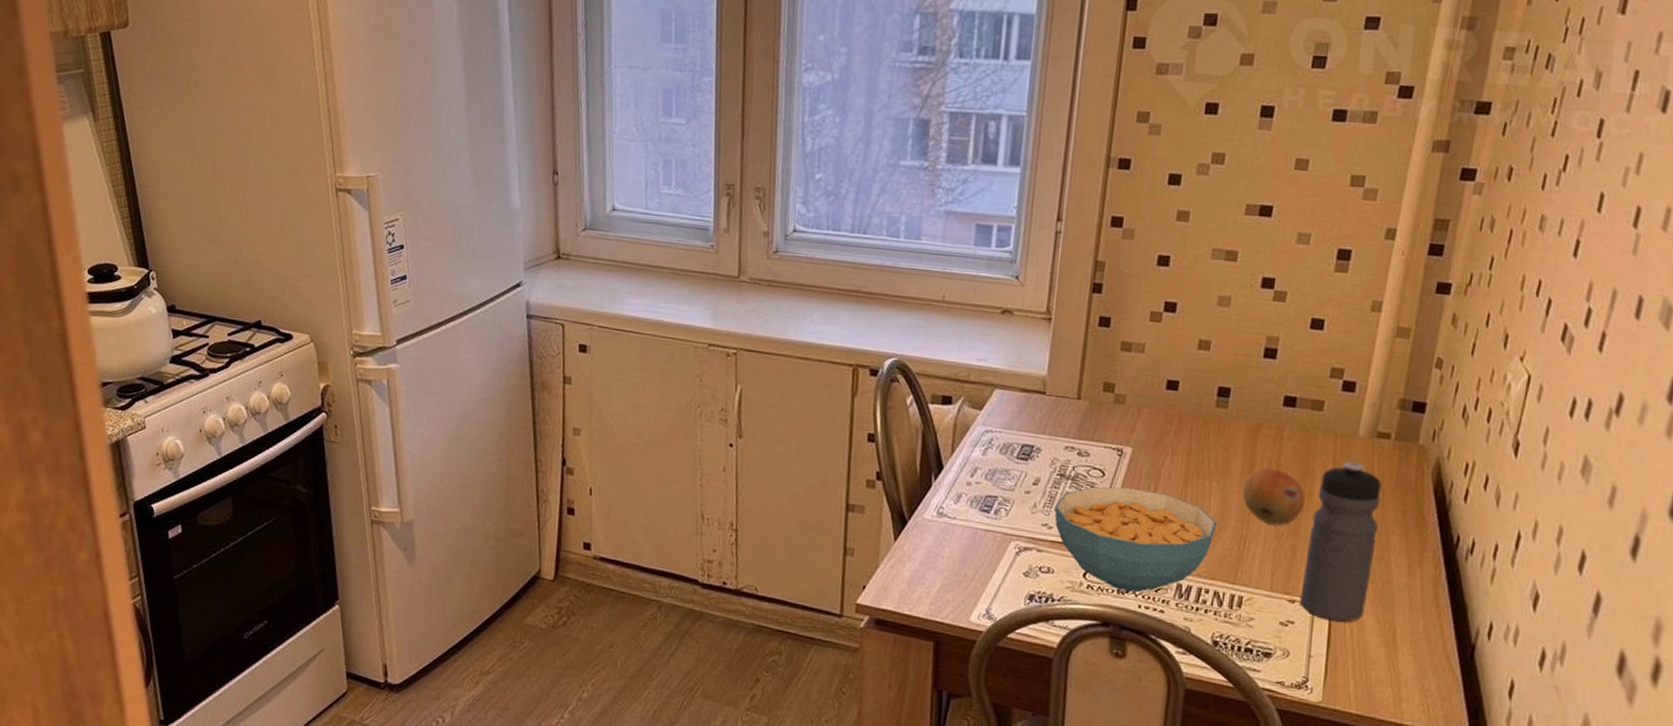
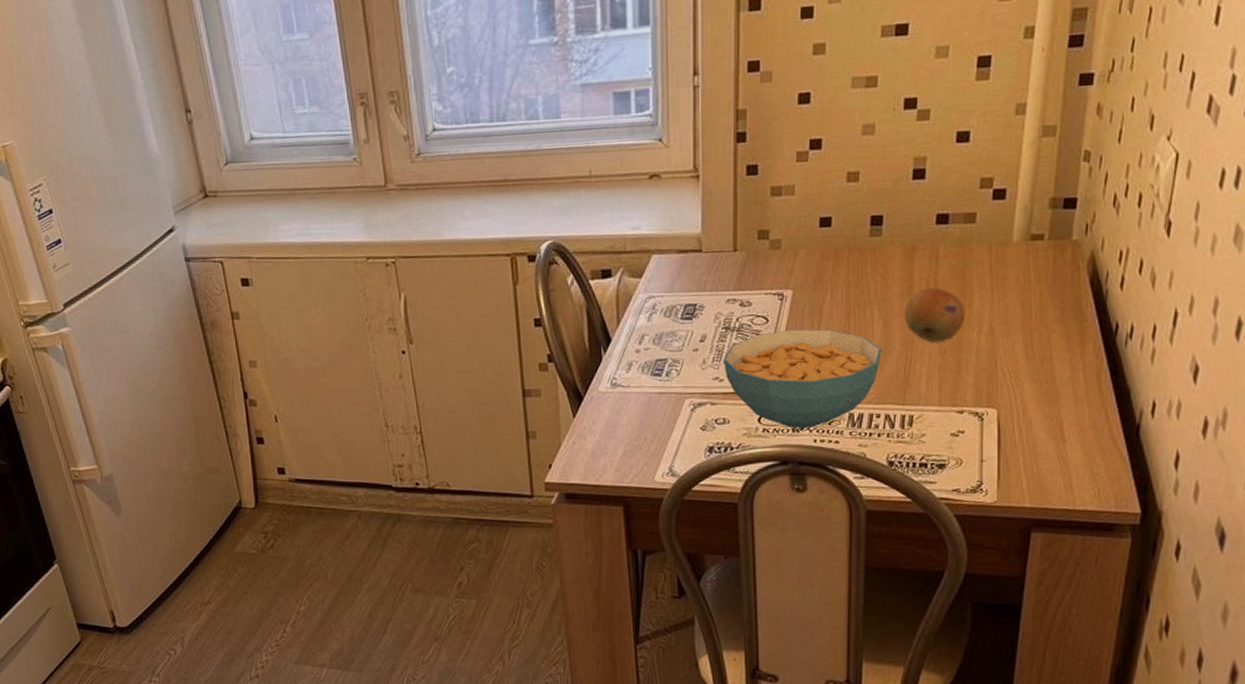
water bottle: present [1300,461,1382,622] -> none [968,267,1039,424]

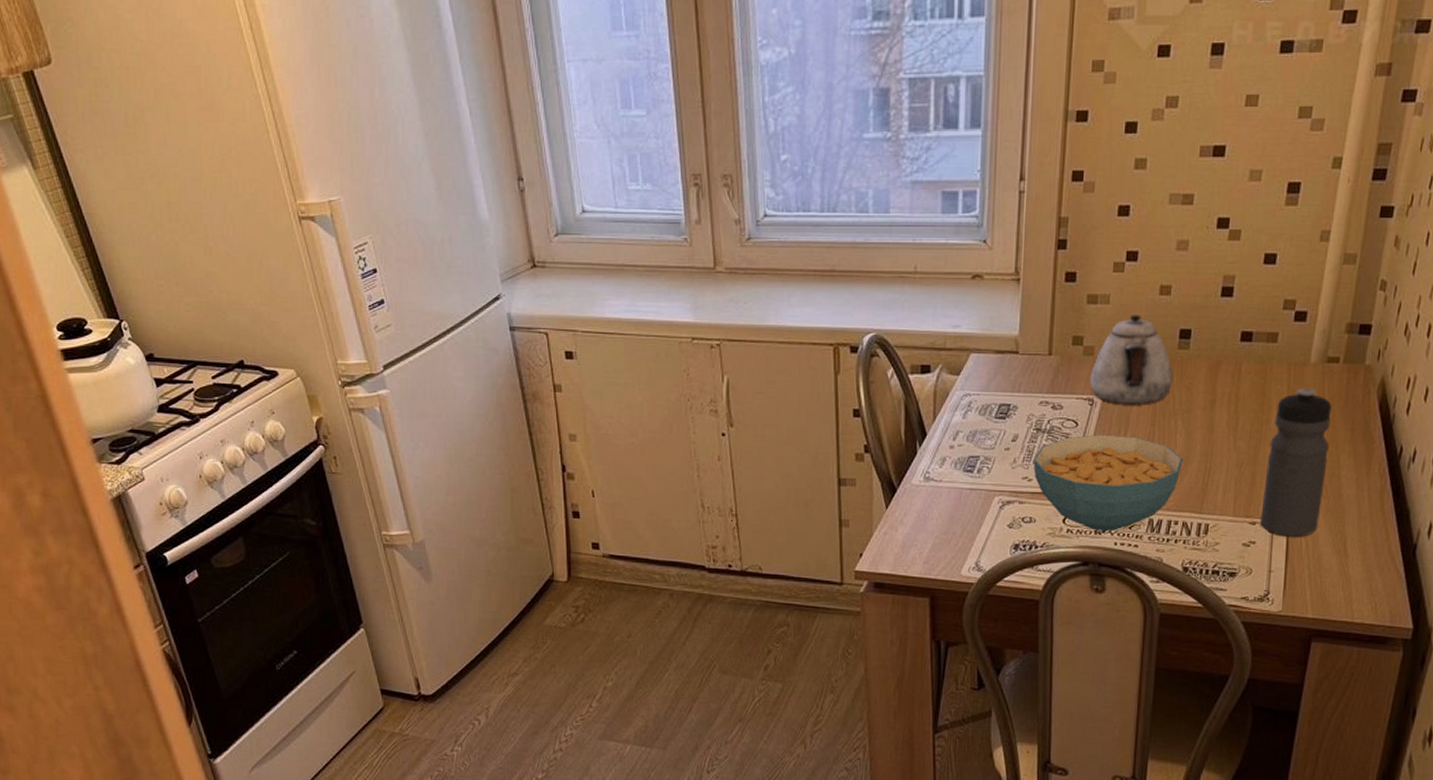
teapot: none [779,204,866,297] -> present [1090,315,1173,404]
fruit: present [905,287,965,342] -> none [1206,402,1263,455]
water bottle: none [968,267,1039,424] -> present [1260,387,1332,537]

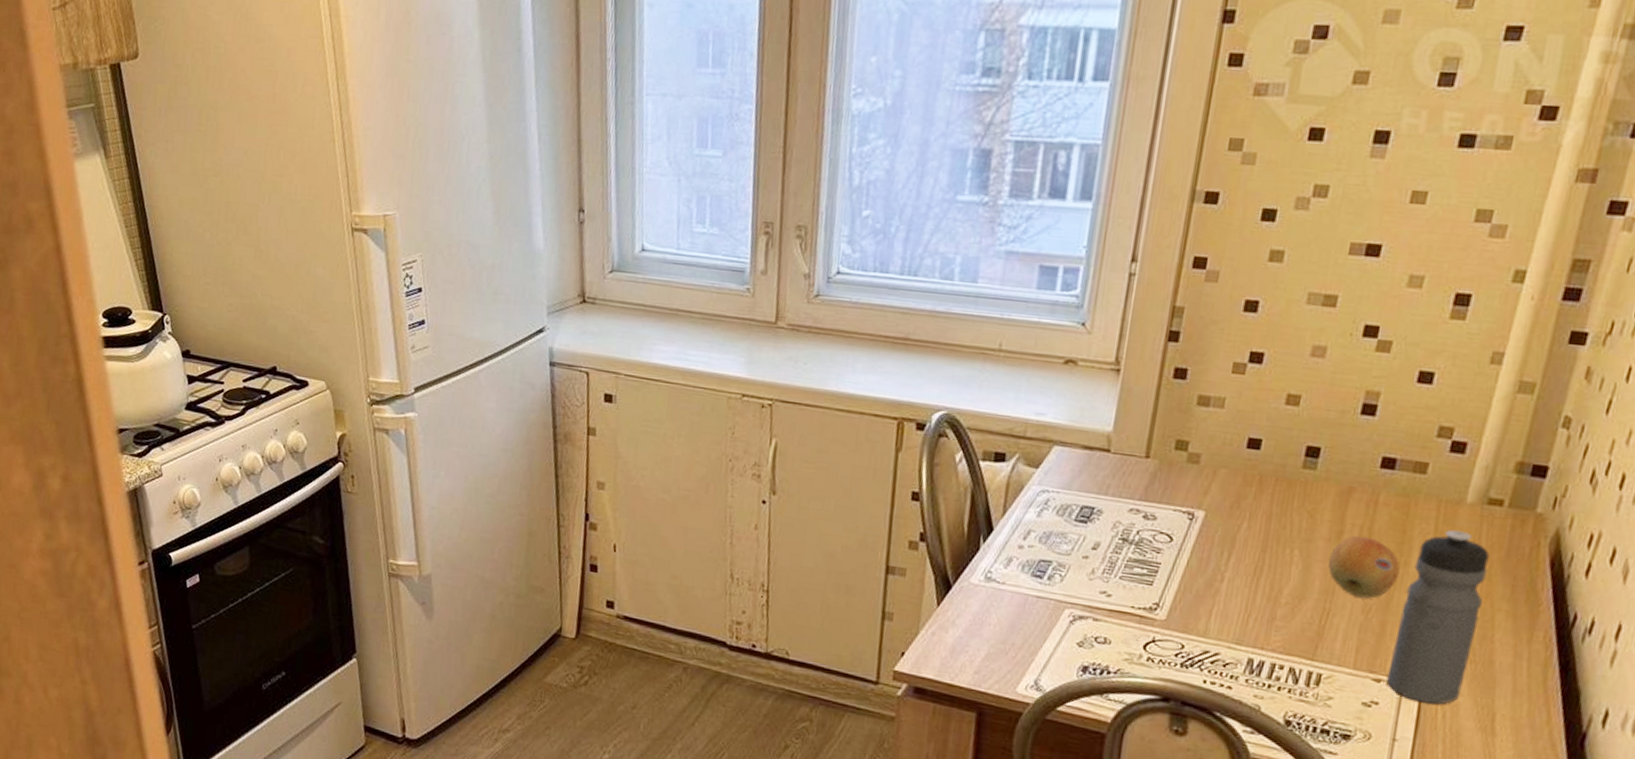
cereal bowl: present [1033,434,1184,531] -> none [1114,552,1298,667]
teapot: present [1090,315,1173,404] -> none [1192,423,1294,527]
fruit: none [1206,402,1263,455] -> present [1328,536,1400,599]

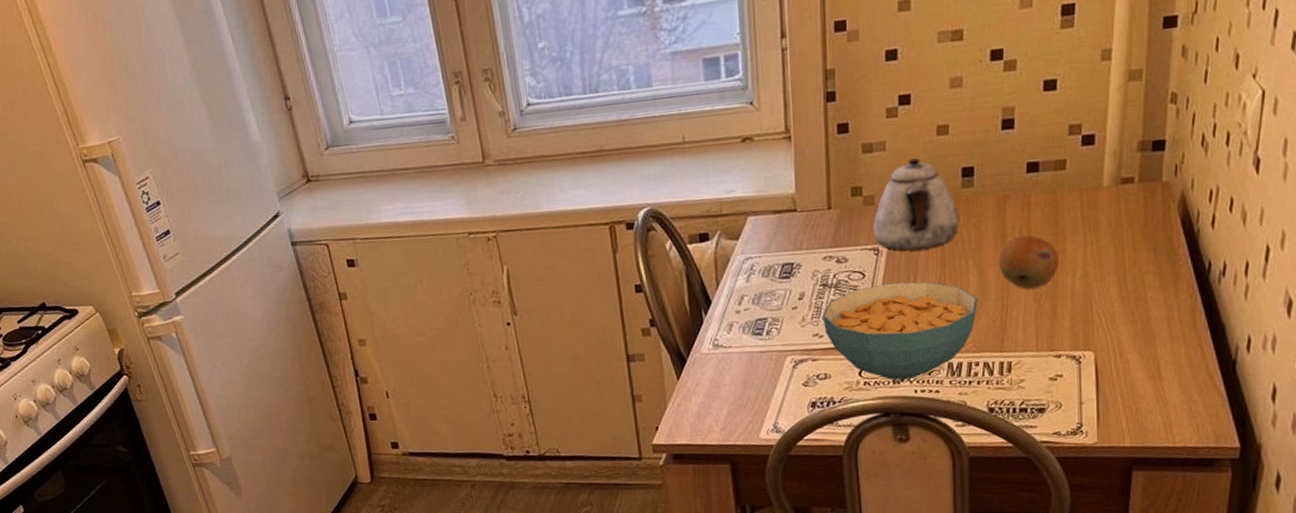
cereal bowl: none [1114,552,1298,667] -> present [822,281,979,380]
teapot: none [1192,423,1294,527] -> present [873,158,960,251]
water bottle: present [1386,529,1490,705] -> none [1065,211,1132,367]

